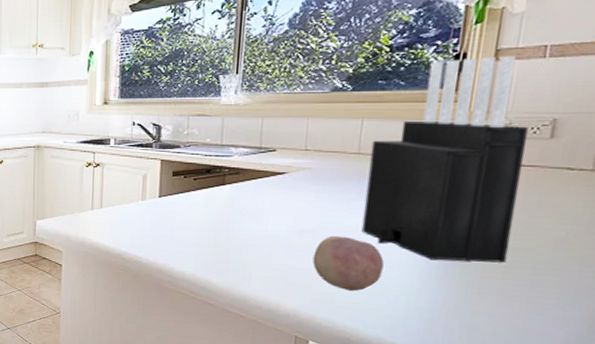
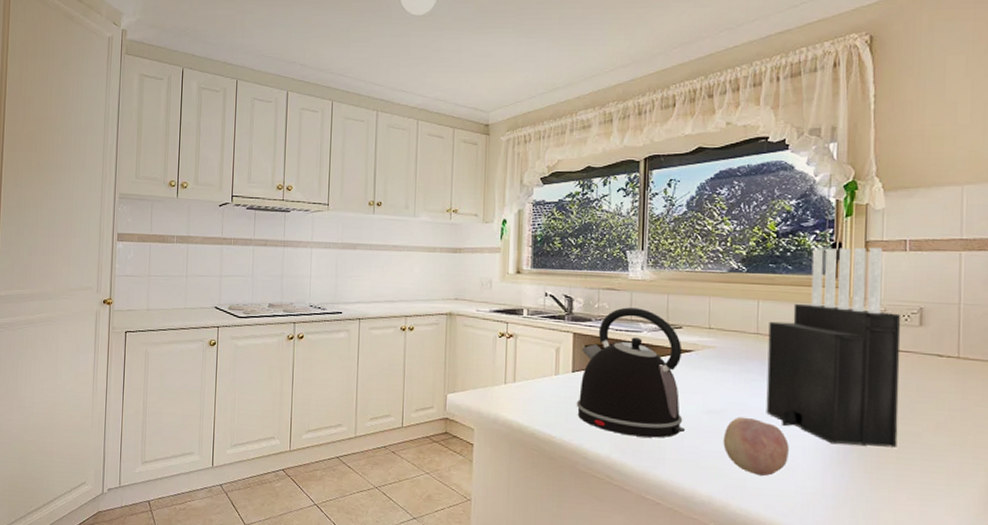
kettle: none [162,132,275,257] -> present [576,307,686,438]

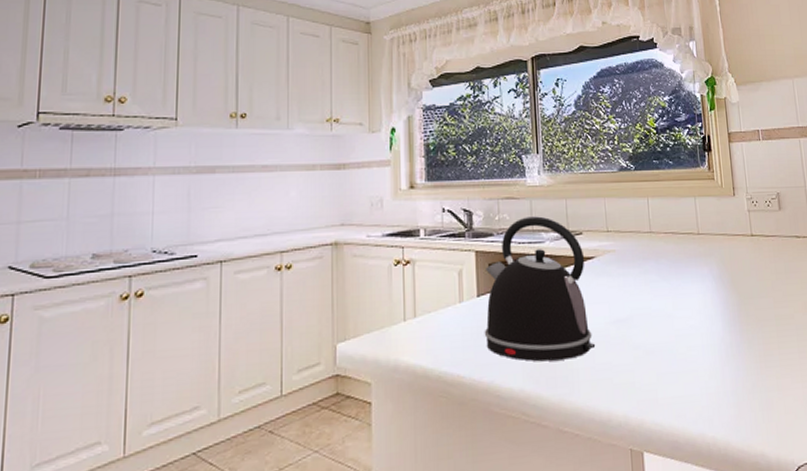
fruit: present [723,416,789,477] -> none [631,322,691,384]
knife block: present [766,247,901,448] -> none [659,138,778,337]

